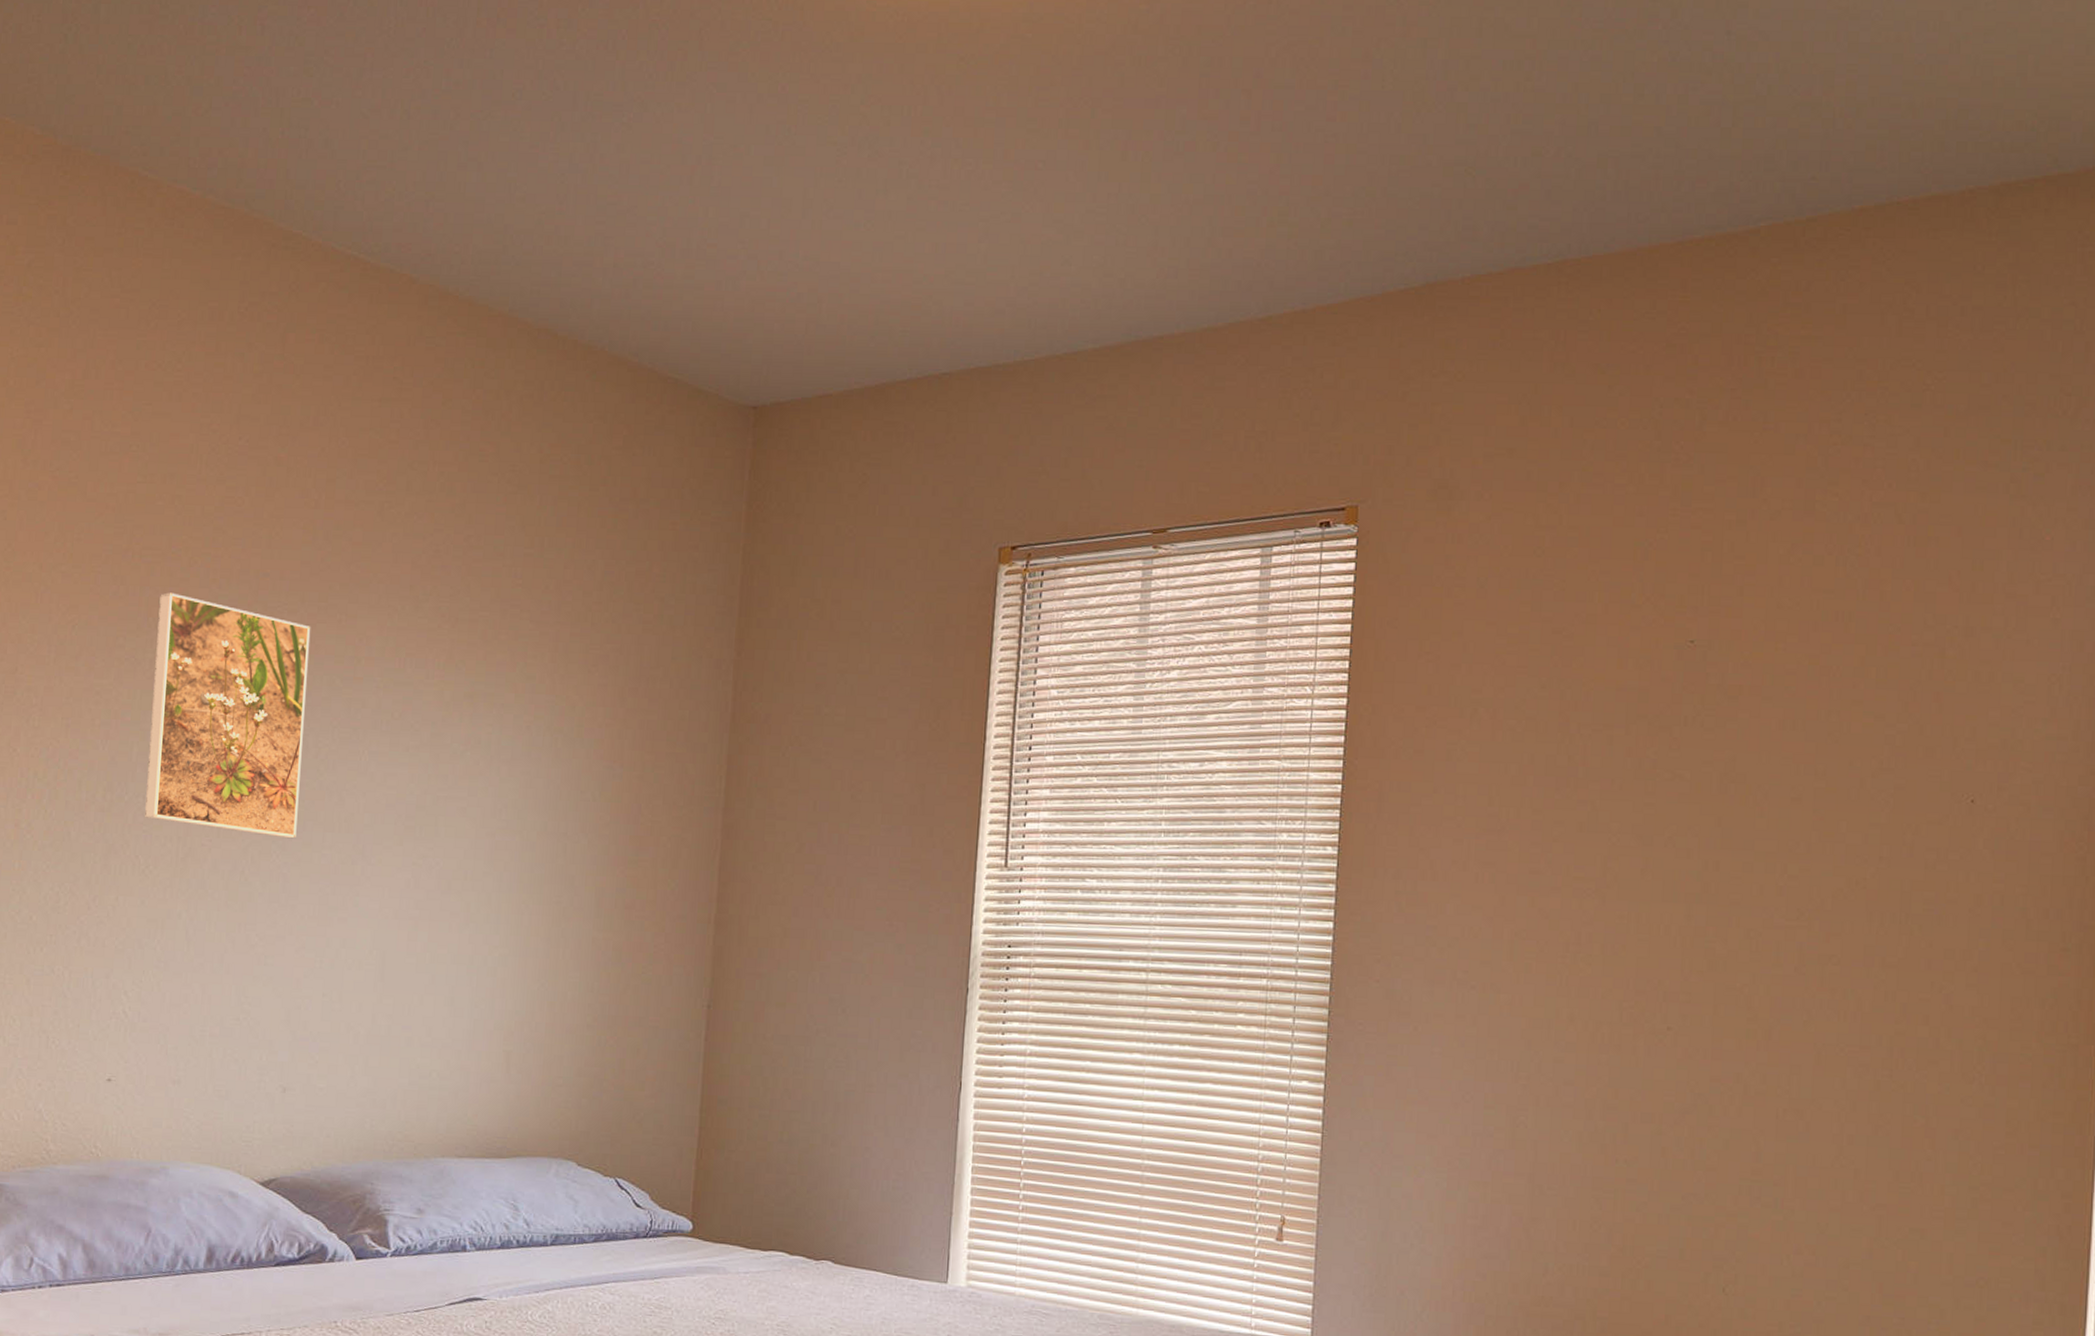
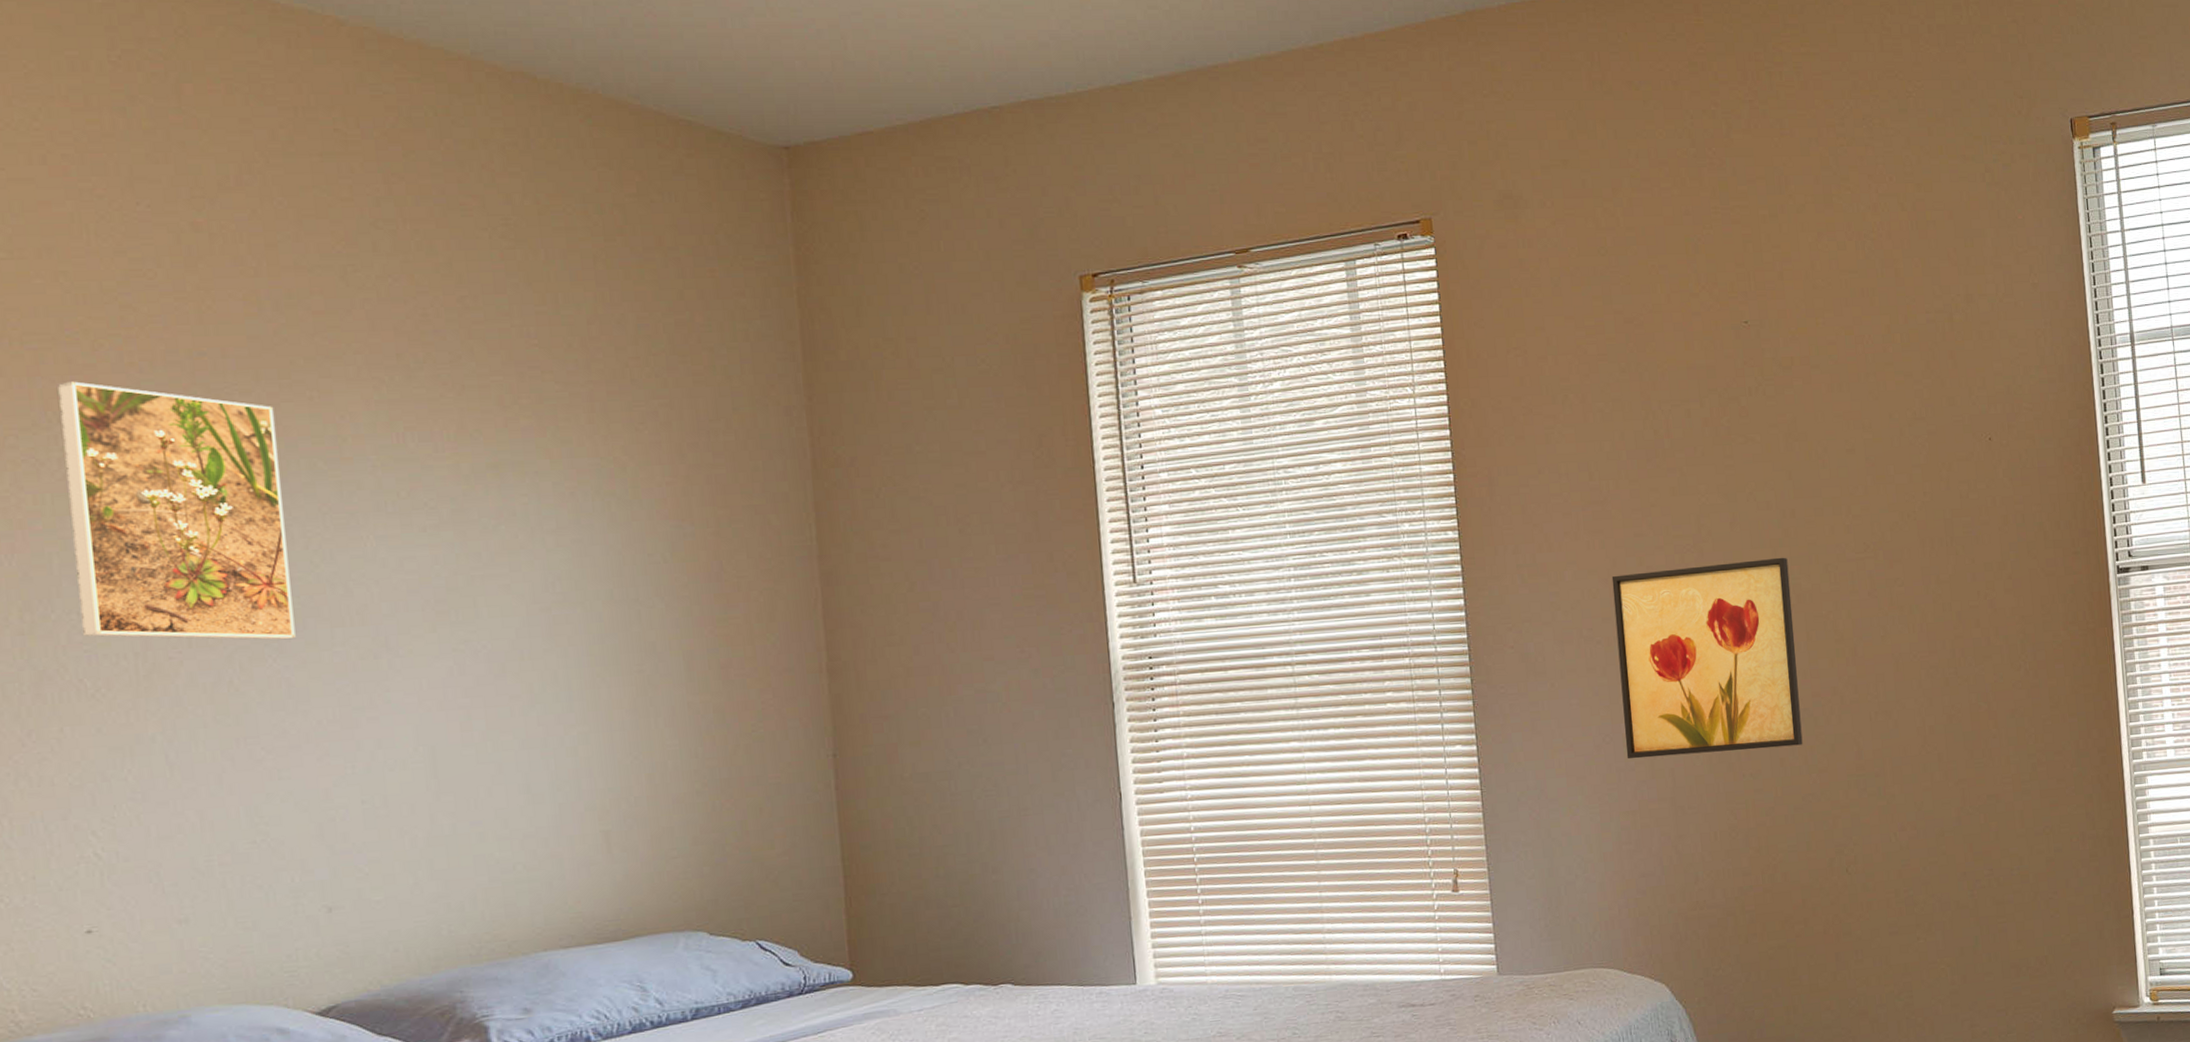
wall art: none [1486,914,1703,1136] -> present [1611,557,1803,759]

